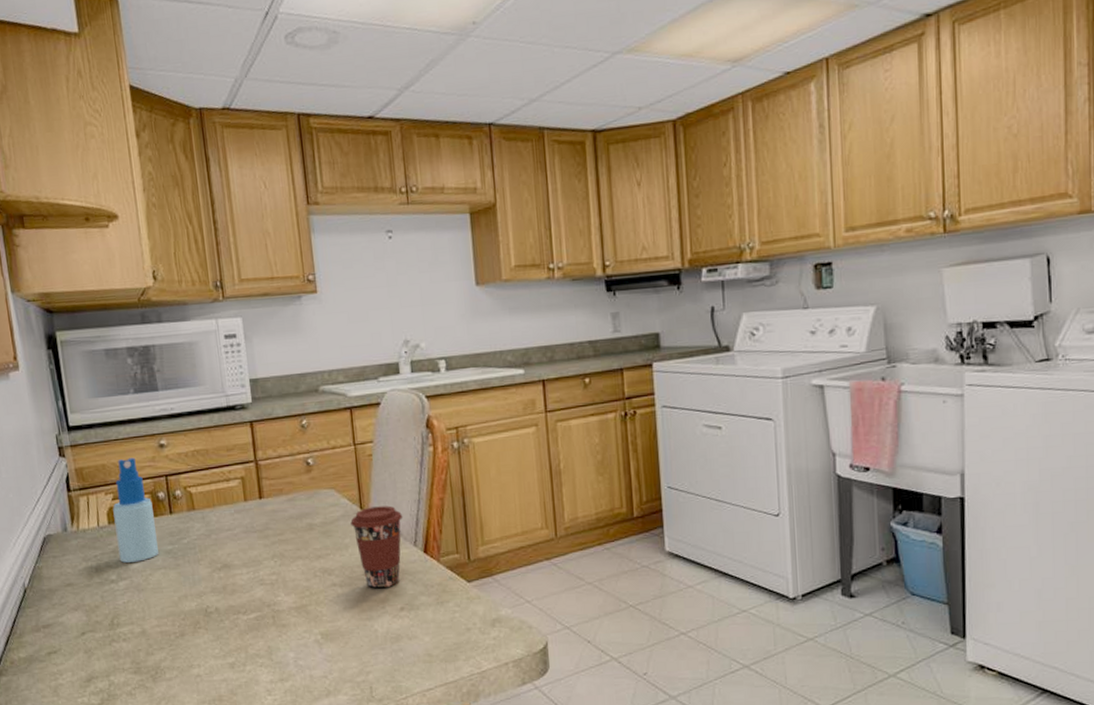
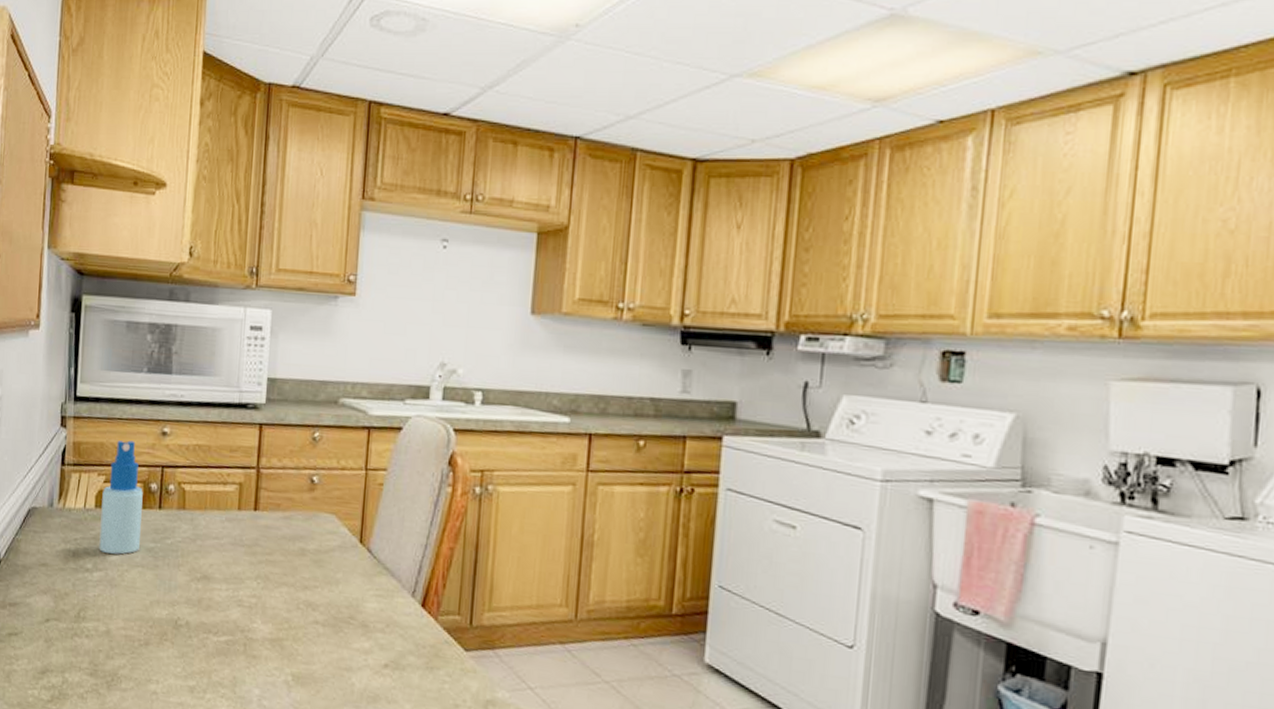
coffee cup: present [350,505,403,589] -> none [346,542,406,638]

